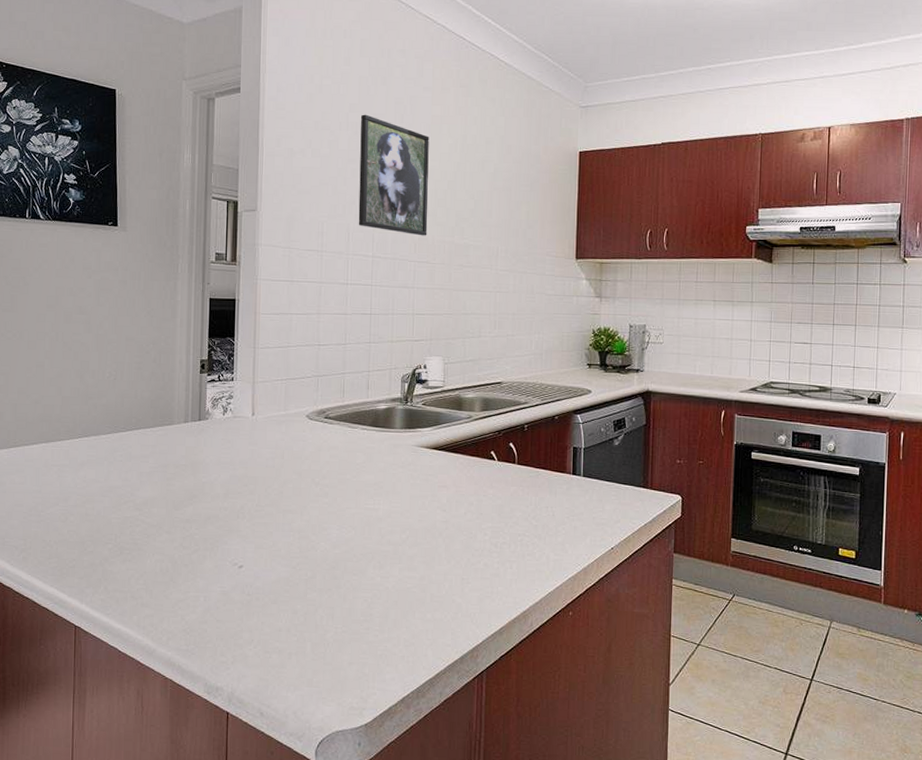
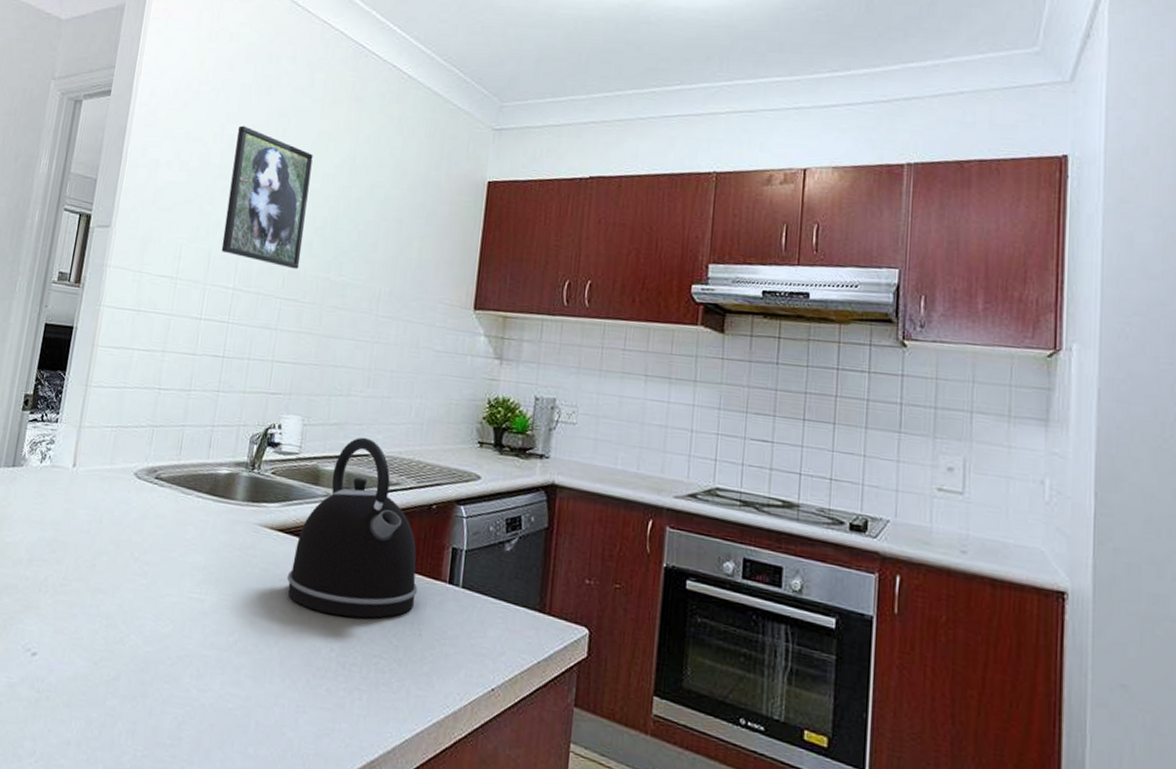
kettle: none [443,369,549,508] -> present [287,437,418,619]

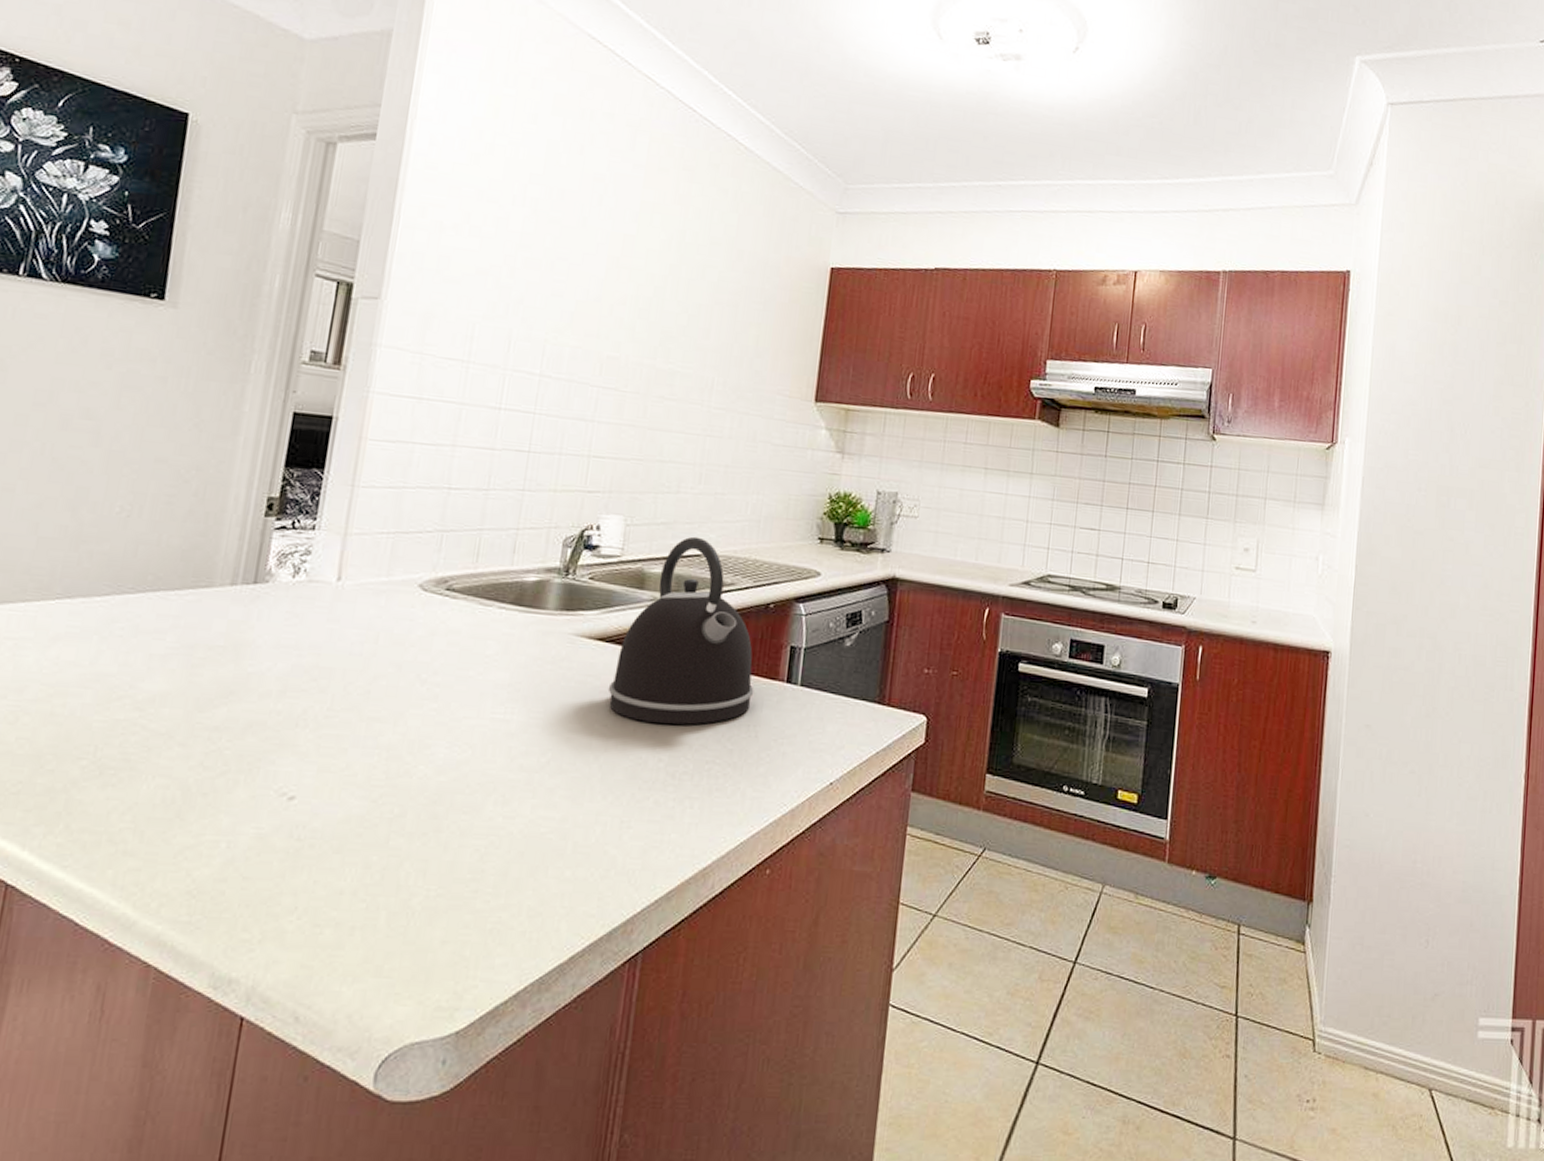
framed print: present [221,125,313,269] -> none [524,188,635,355]

